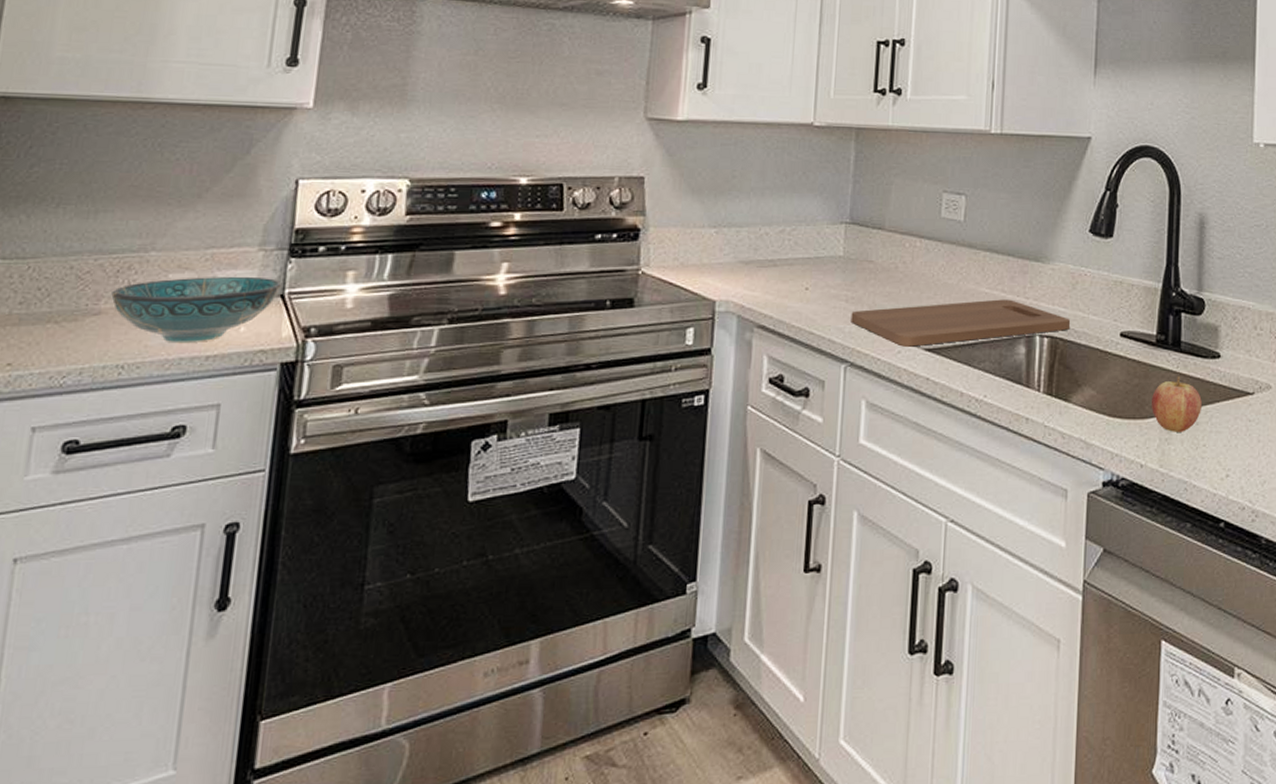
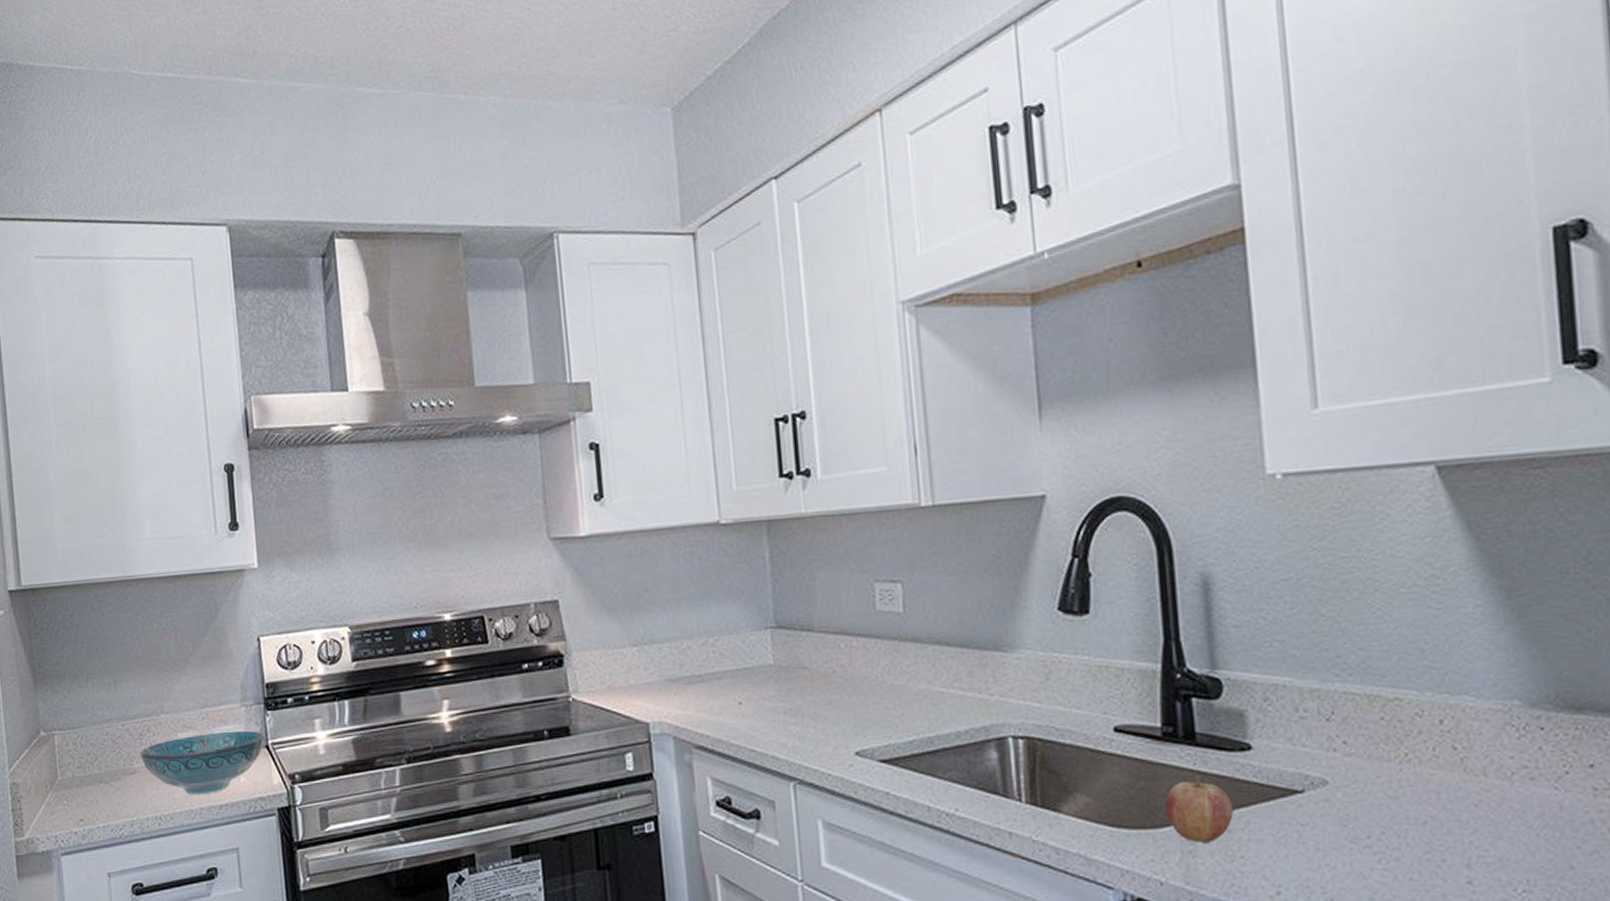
cutting board: present [851,299,1071,347] -> none [792,698,1050,759]

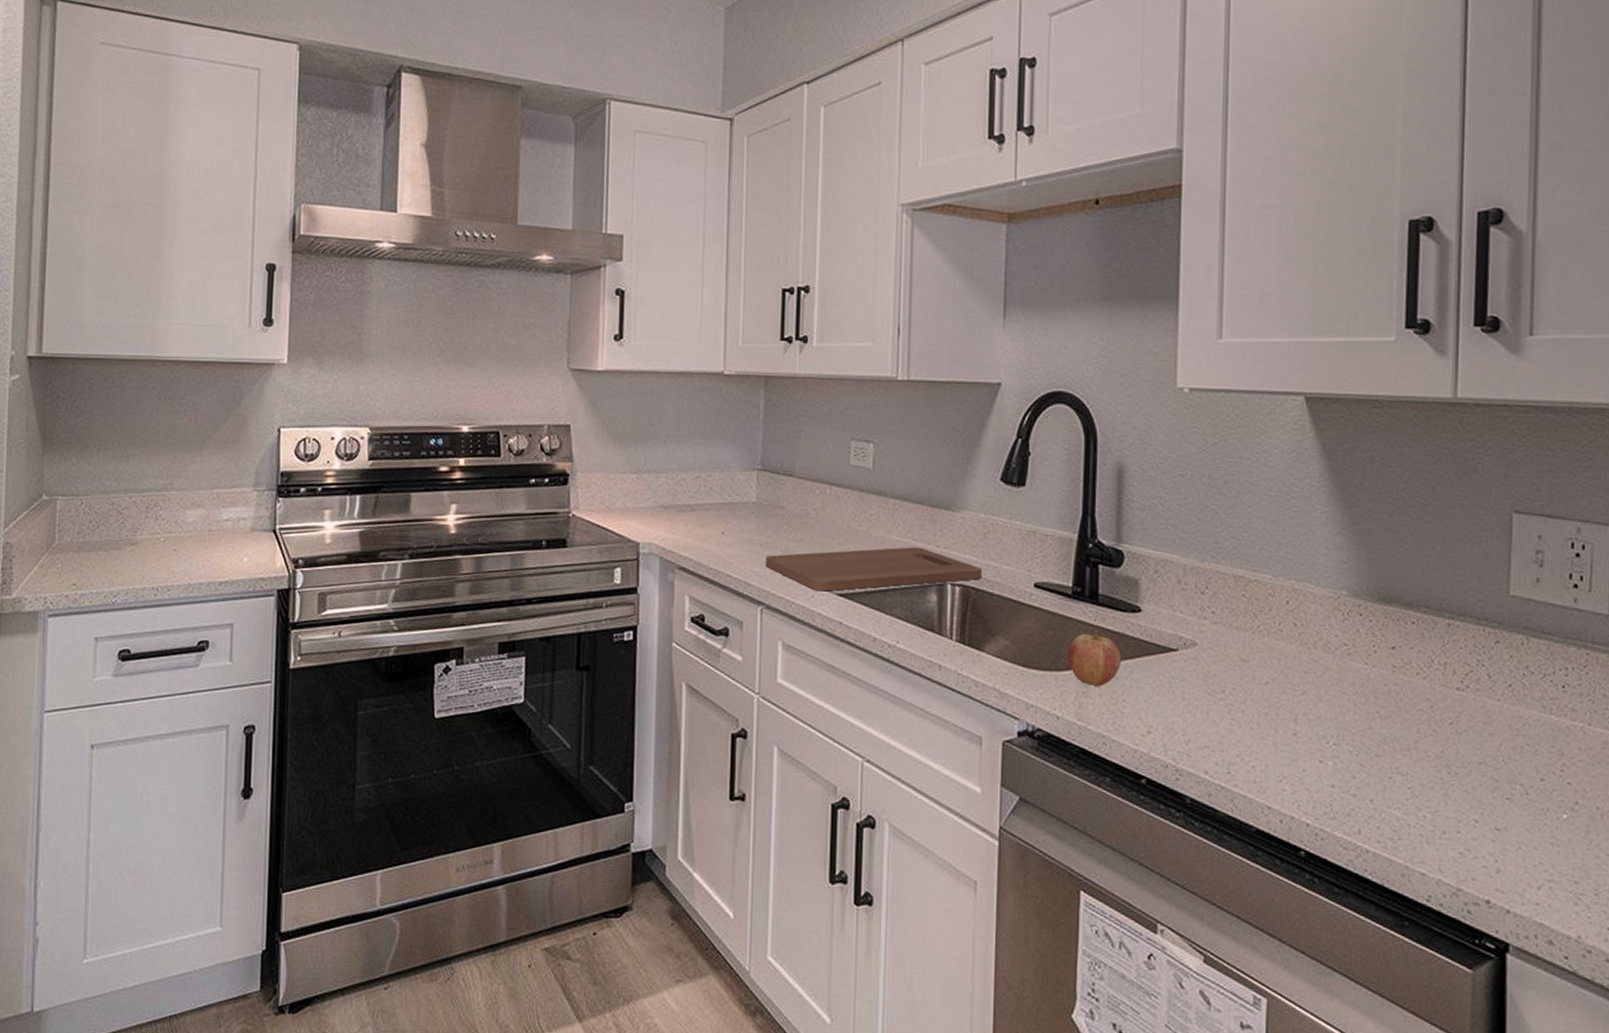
bowl: present [140,731,265,796] -> none [144,513,274,571]
cutting board: none [792,698,1050,759] -> present [765,547,983,592]

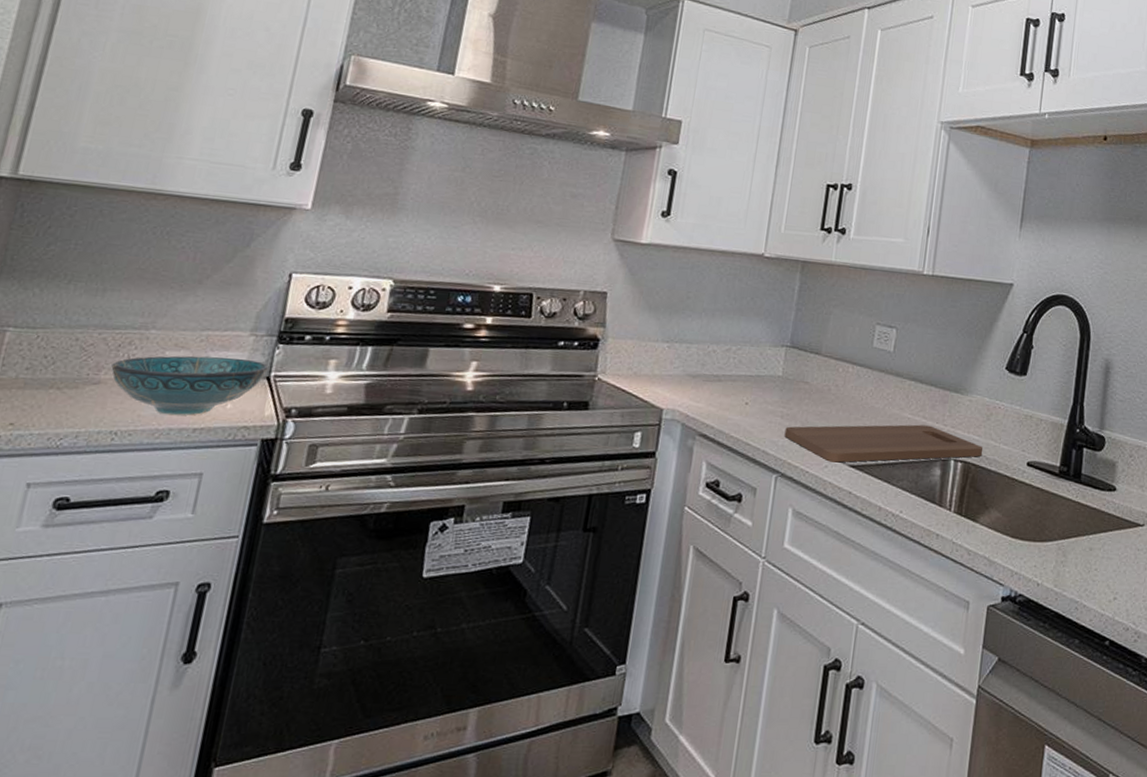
bowl: none [144,513,274,571] -> present [111,356,269,416]
fruit: present [1068,629,1121,686] -> none [1051,505,1097,556]

